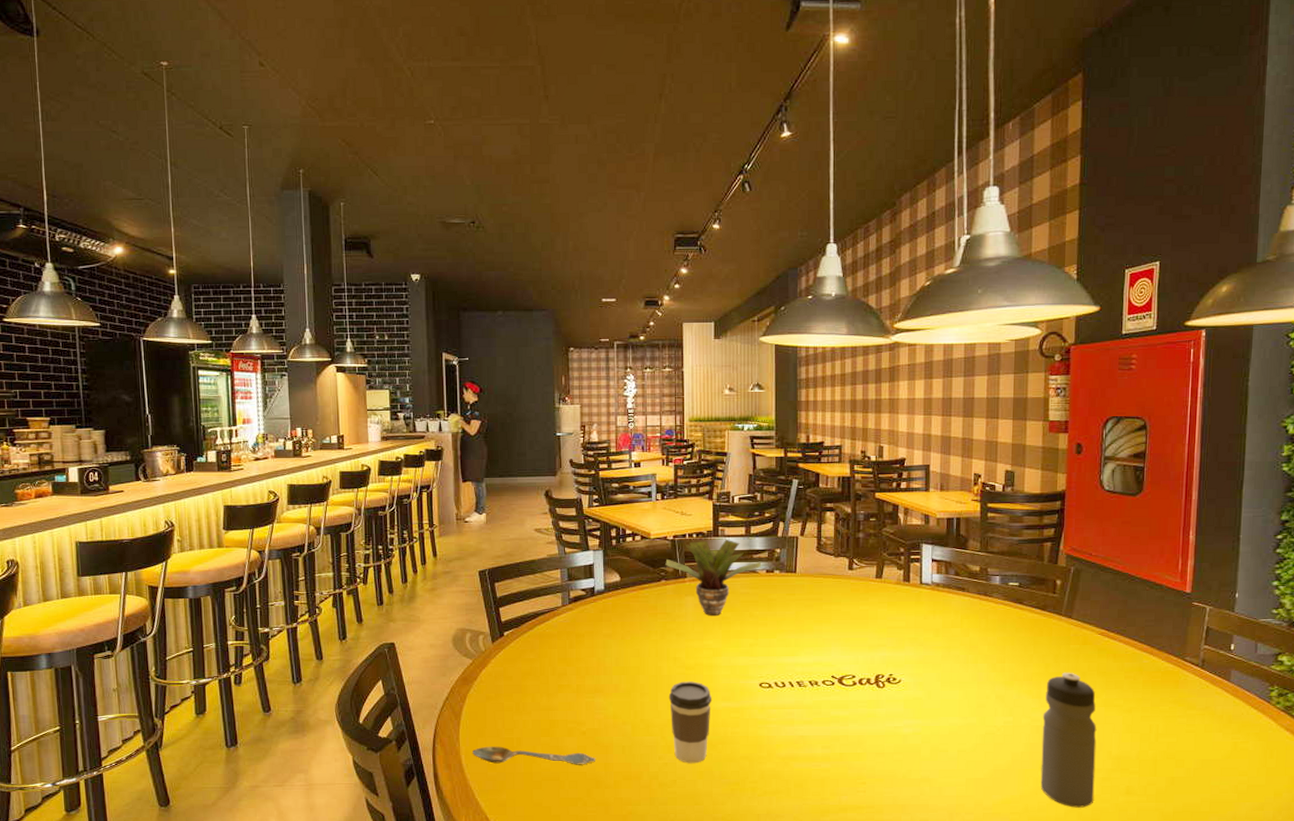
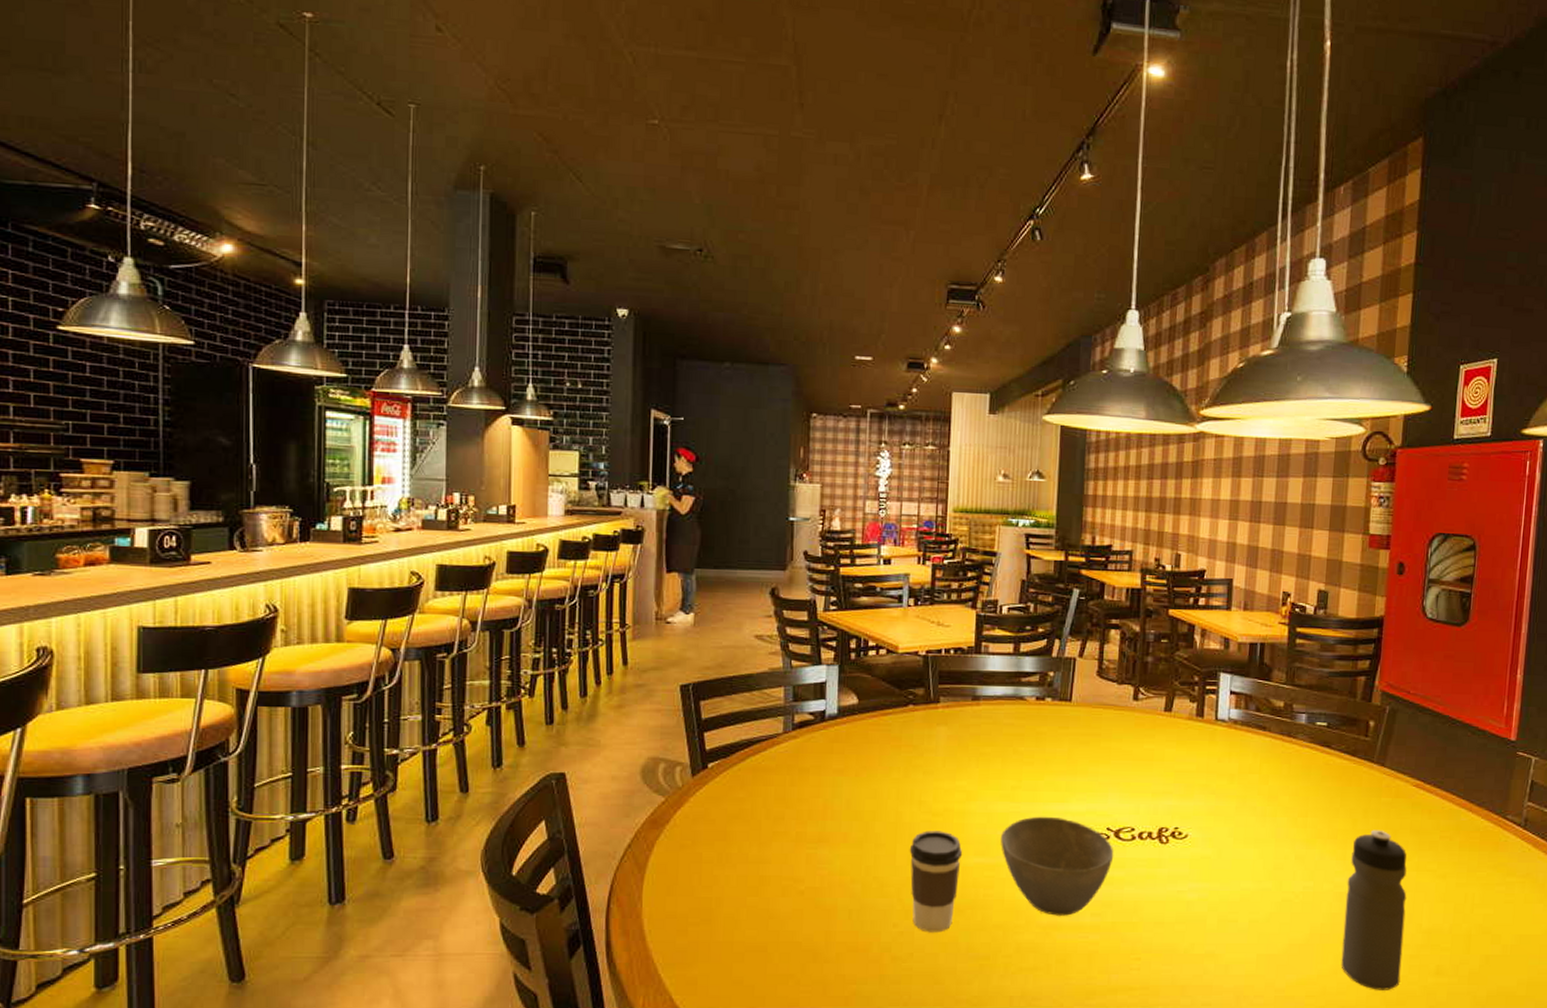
spoon: present [472,746,596,765] -> none [658,908,816,933]
potted plant: present [665,539,761,616] -> none [914,657,1030,751]
bowl: none [743,667,839,749] -> present [1001,816,1114,916]

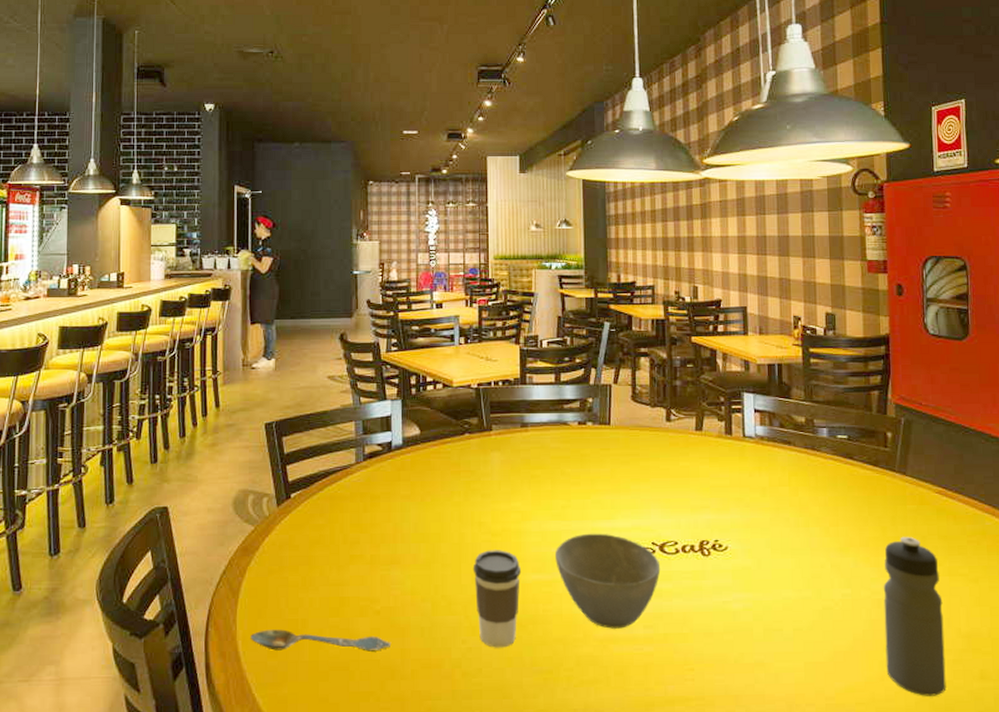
spoon: none [658,908,816,933] -> present [251,629,392,652]

